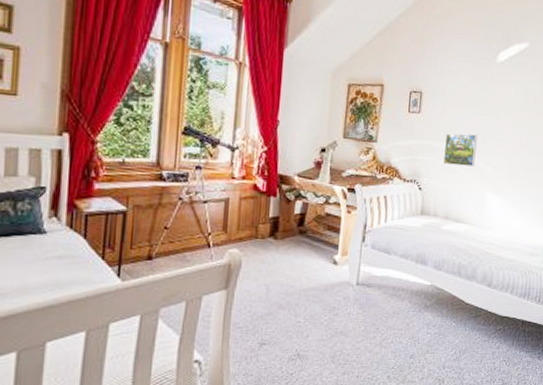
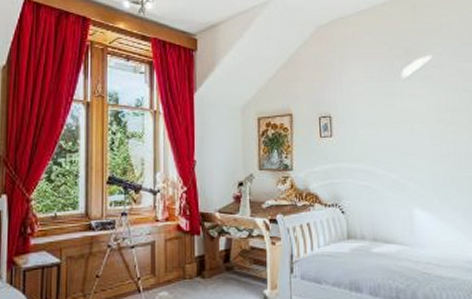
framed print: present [442,133,477,167] -> none [361,150,396,184]

